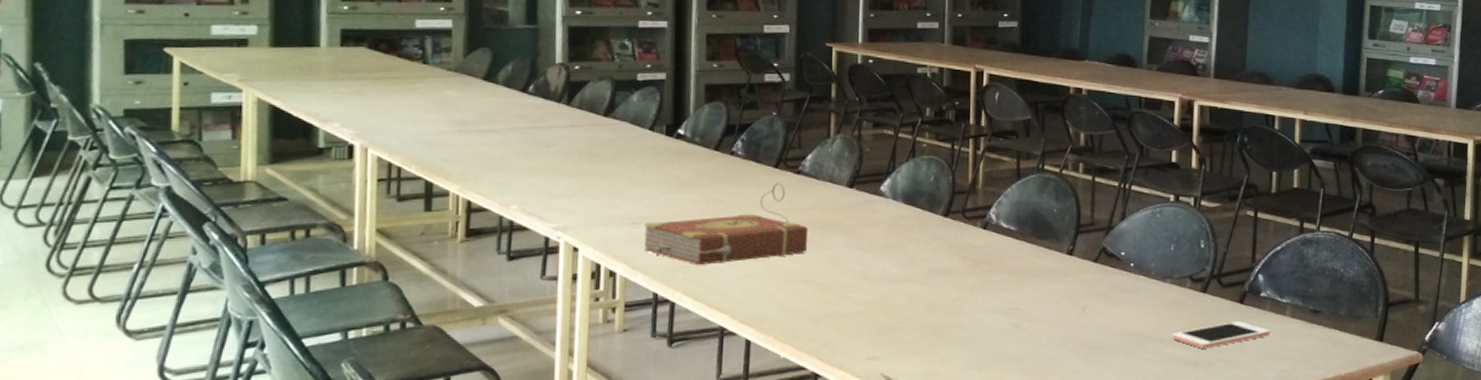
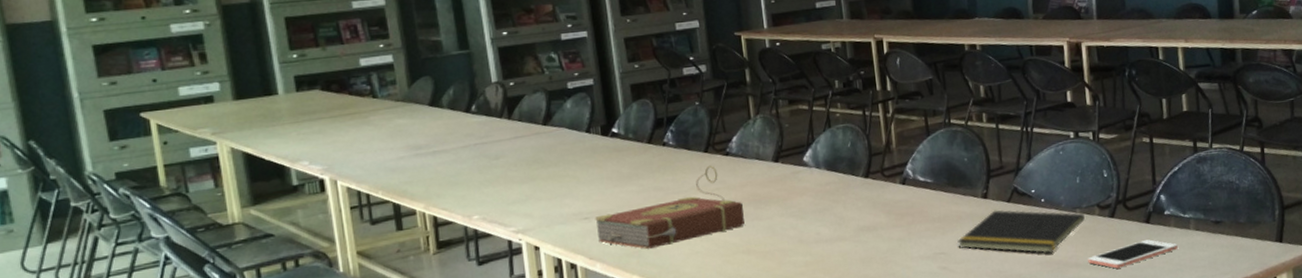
notepad: none [1034,269,1175,323] -> present [957,210,1085,253]

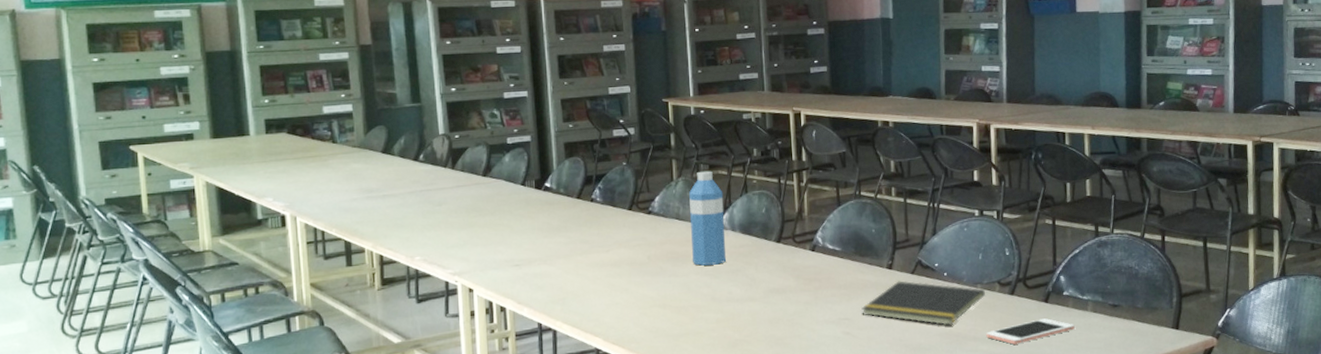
book: present [595,165,745,250] -> none [525,222,662,298]
water bottle: none [769,106,812,207] -> present [689,171,726,266]

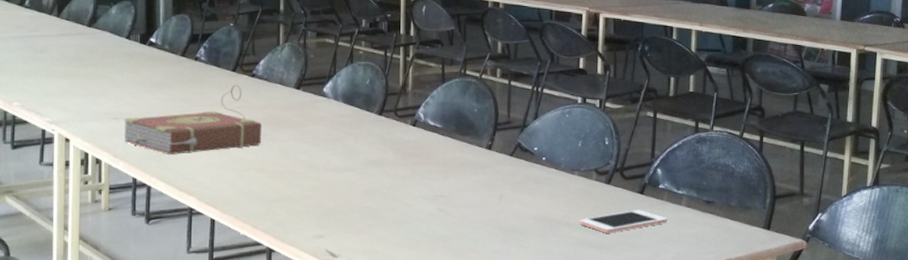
book: none [525,222,662,298] -> present [124,84,262,156]
water bottle: present [689,171,726,266] -> none [293,38,329,133]
notepad: present [861,281,985,325] -> none [458,162,582,210]

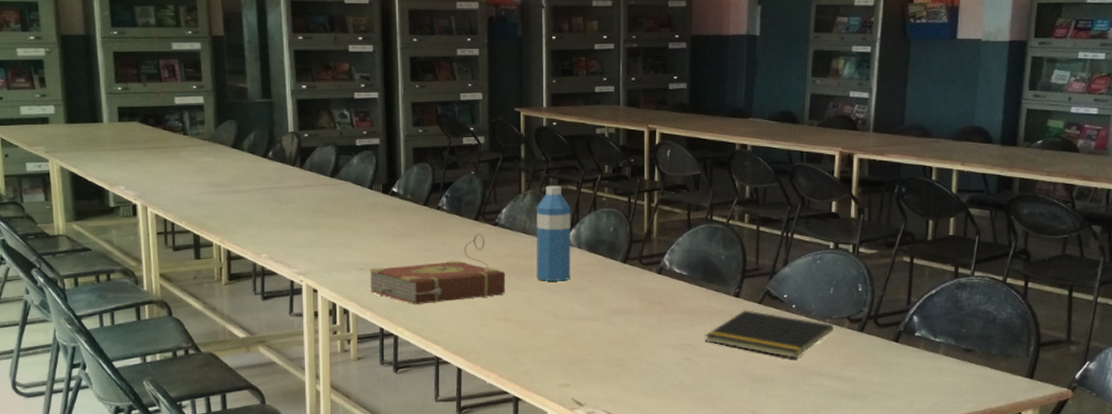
water bottle: none [293,38,329,133] -> present [537,185,571,281]
notepad: none [458,162,582,210] -> present [705,310,833,358]
cell phone: present [580,210,668,233] -> none [831,358,924,382]

